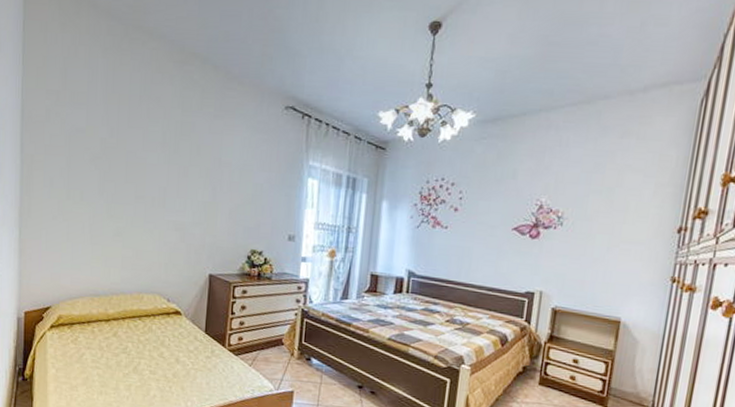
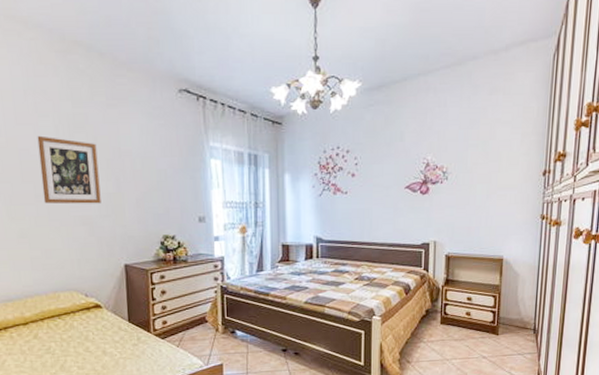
wall art: none [142,139,199,211] -> present [37,135,101,204]

